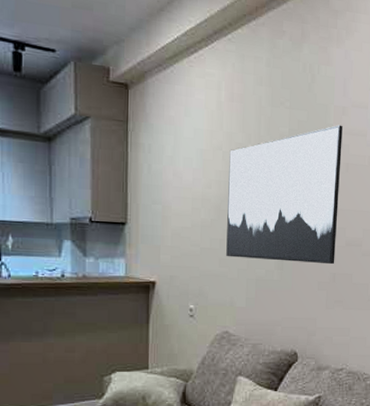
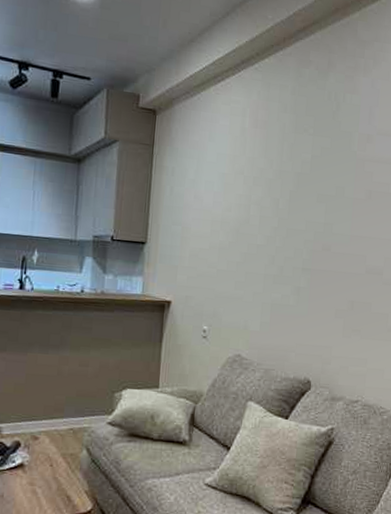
wall art: present [226,125,343,265] -> none [242,152,367,292]

